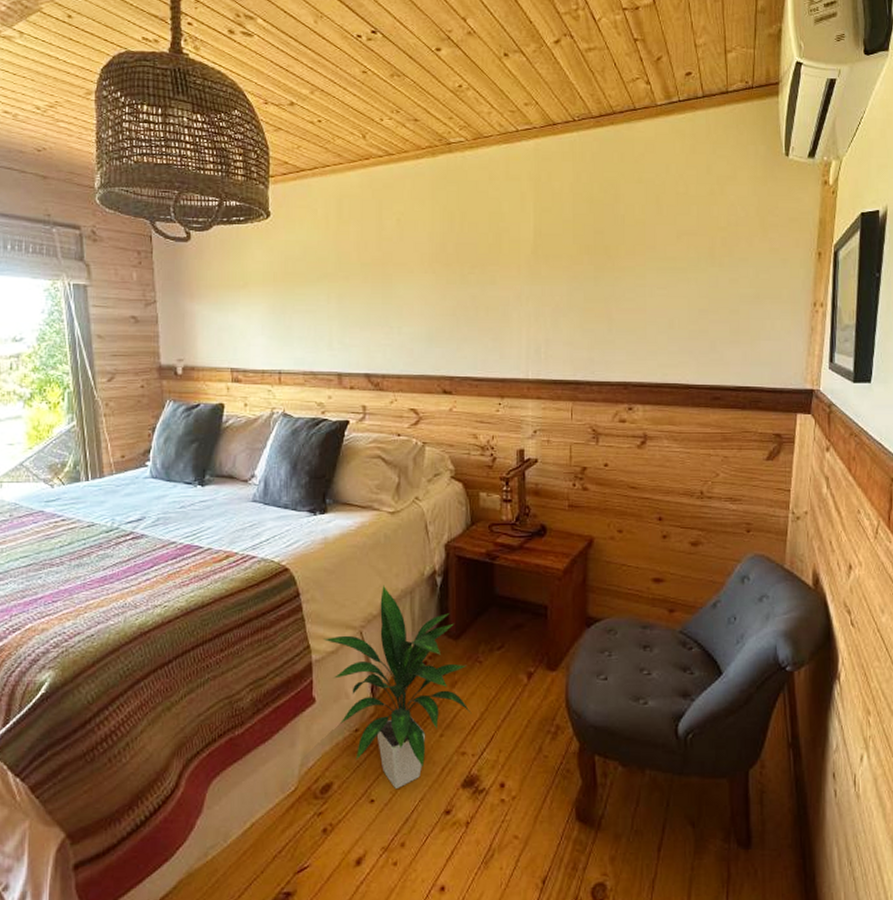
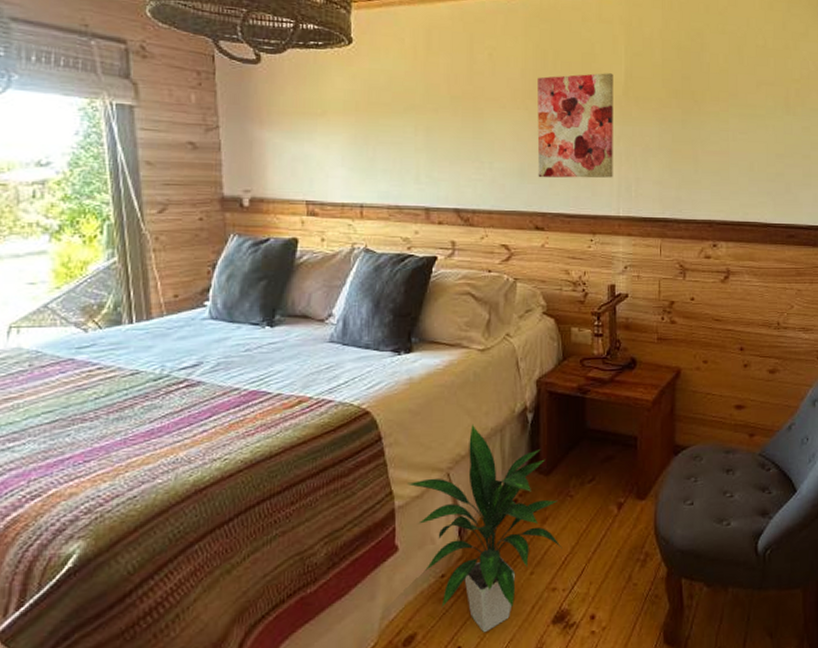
wall art: none [445,232,522,342] -> present [537,73,613,178]

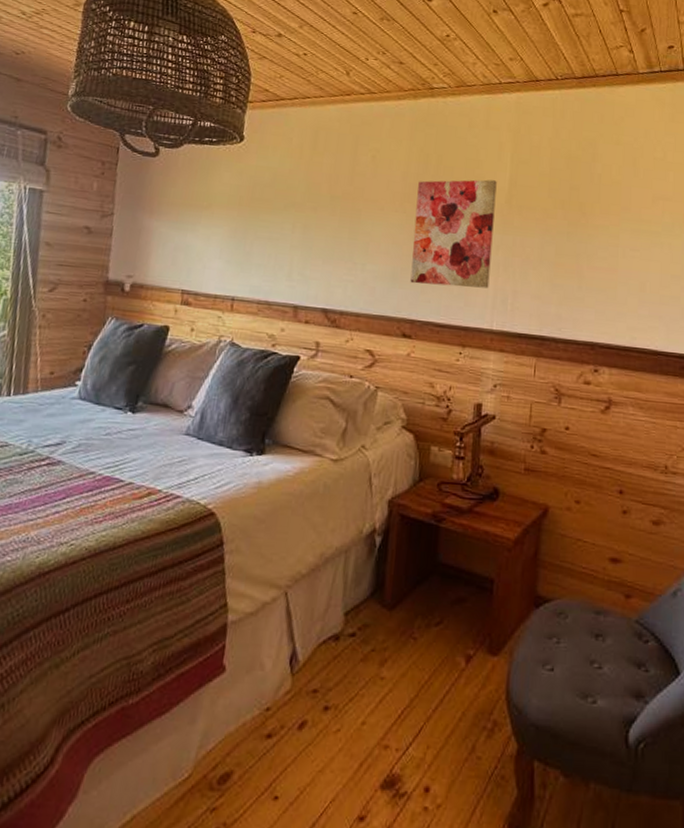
indoor plant: present [407,424,563,632] -> none [243,540,400,784]

